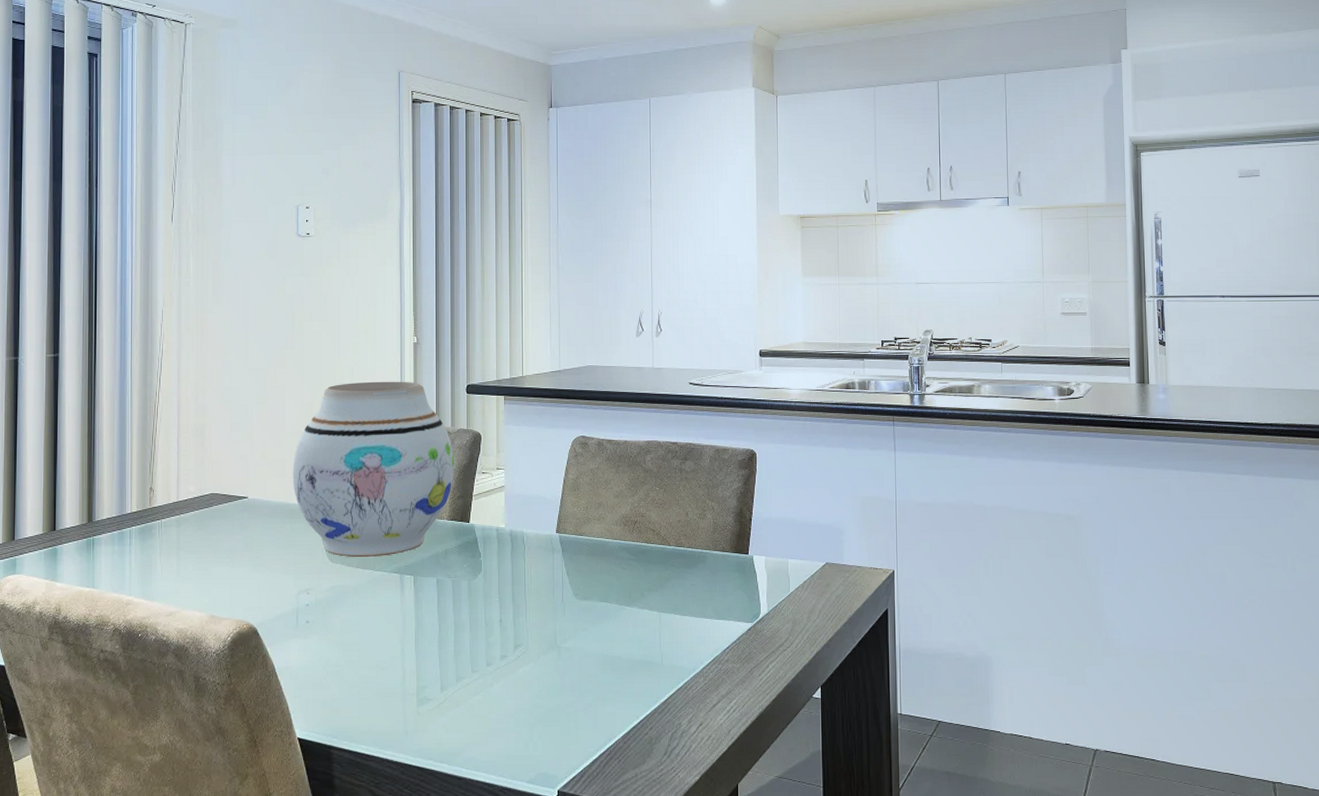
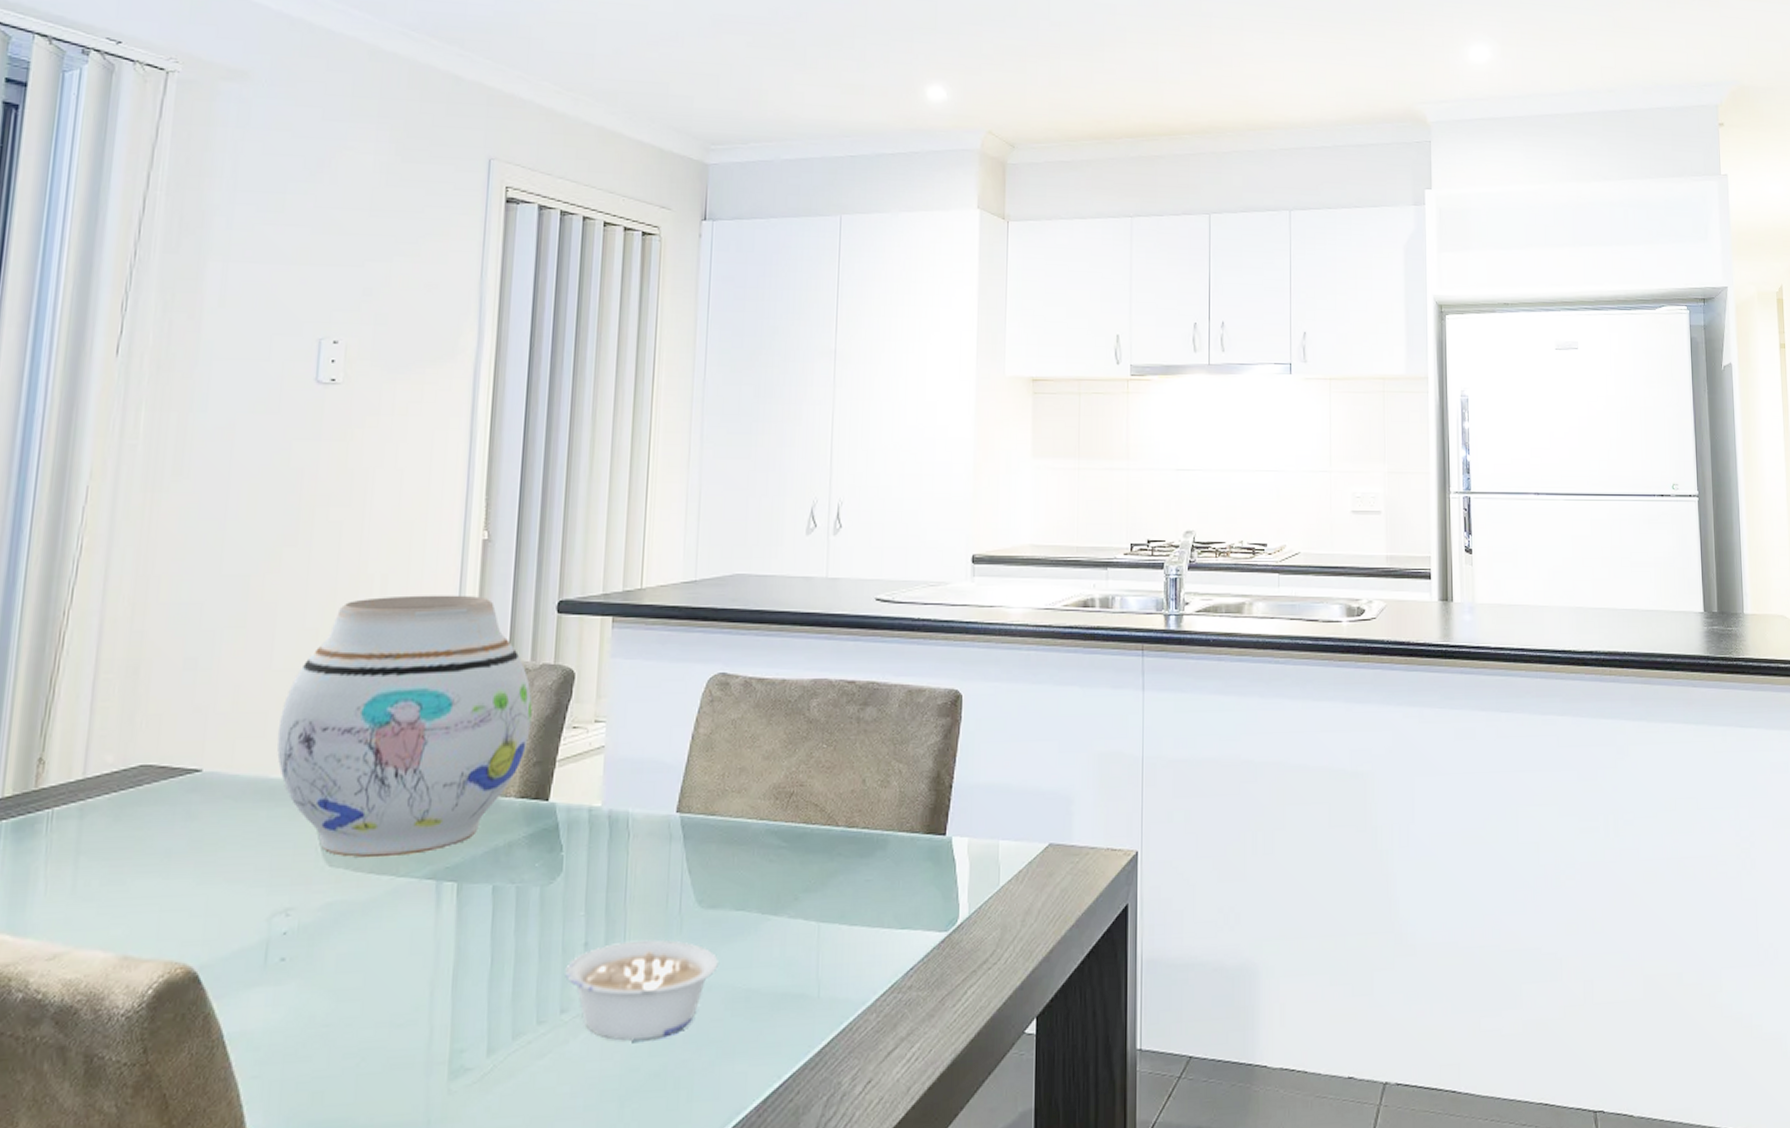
legume: none [488,619,591,688] -> present [565,939,718,1042]

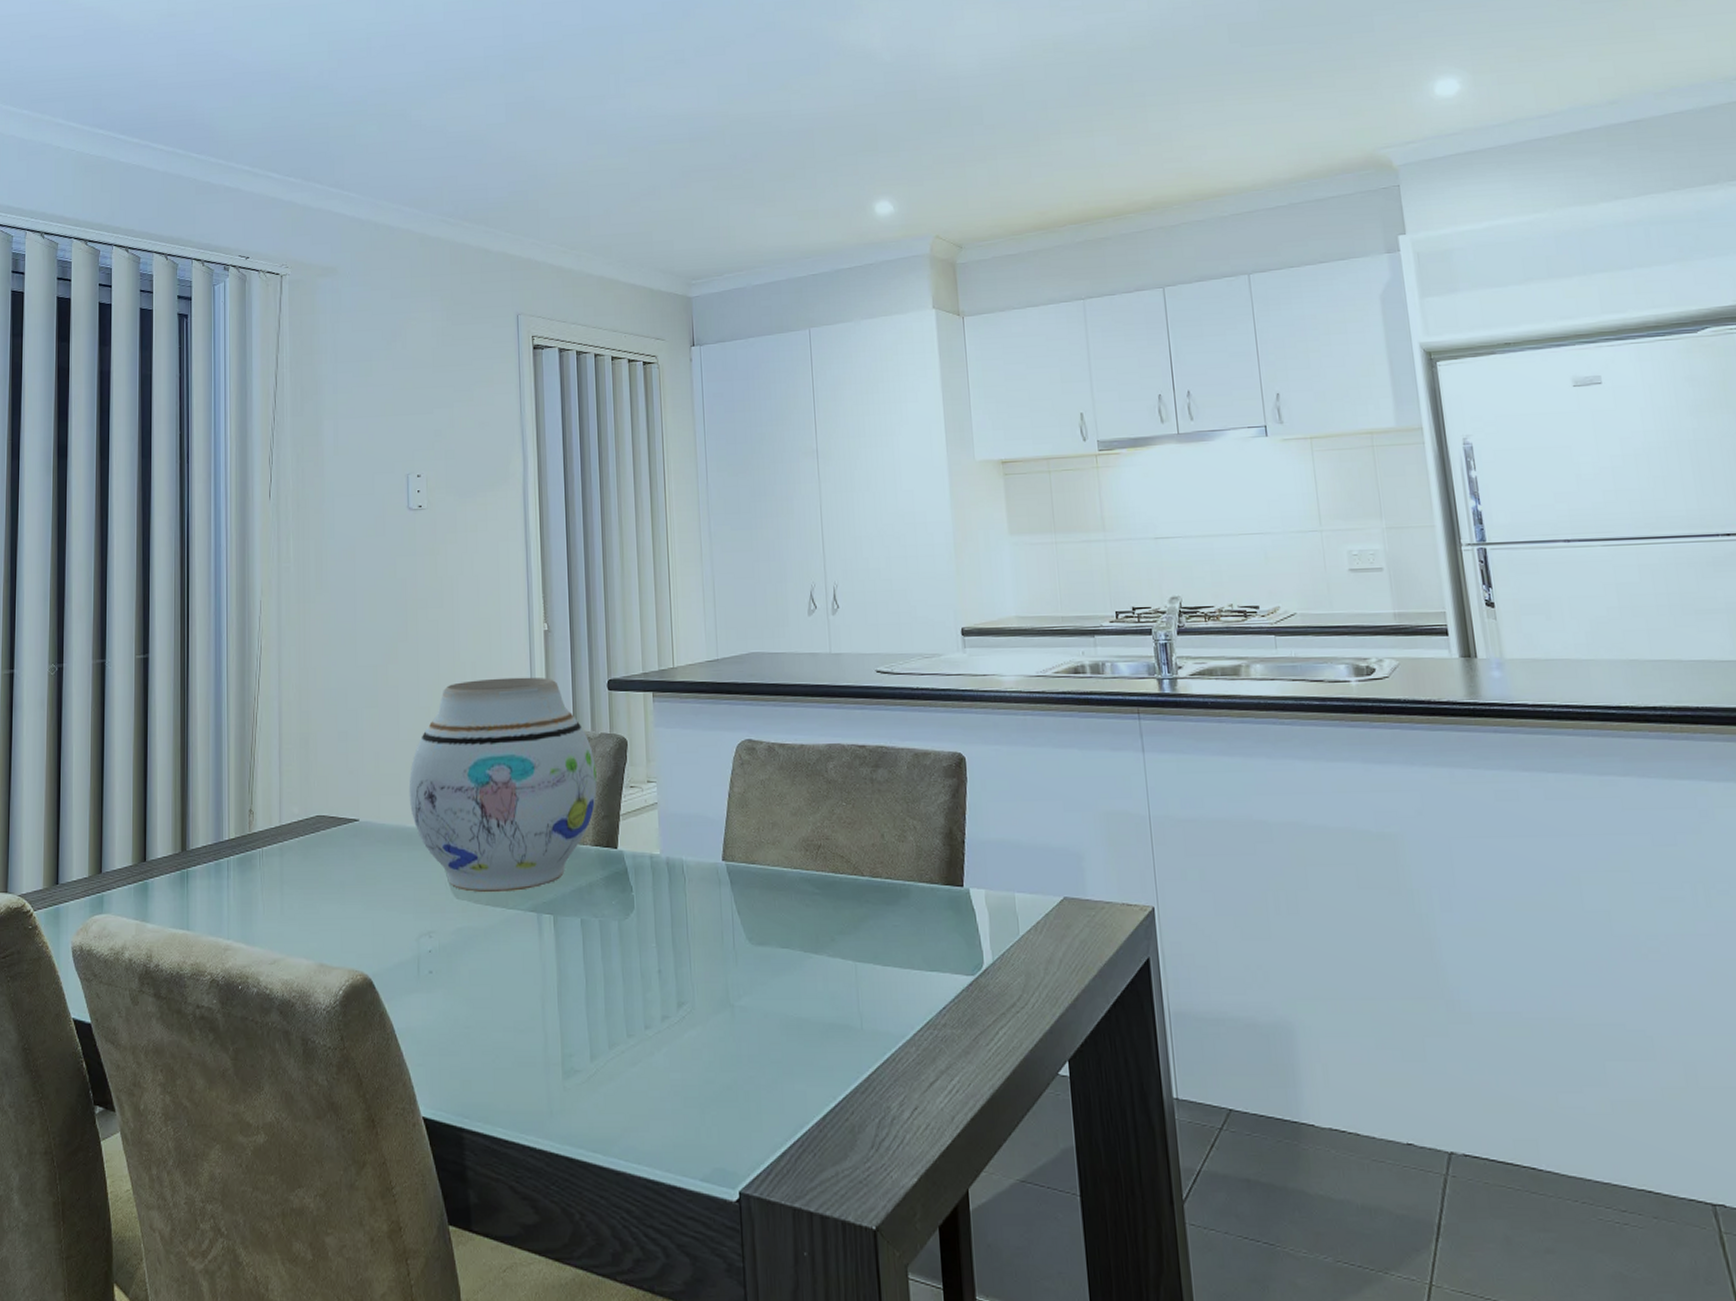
legume: present [565,939,718,1042] -> none [645,970,771,1058]

